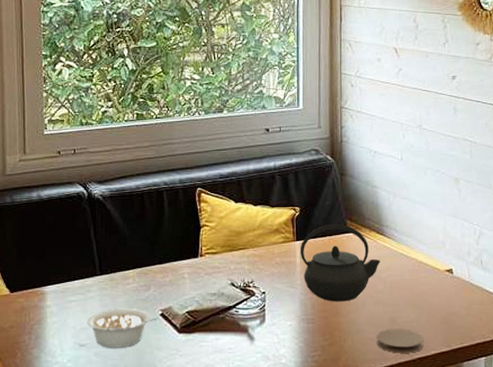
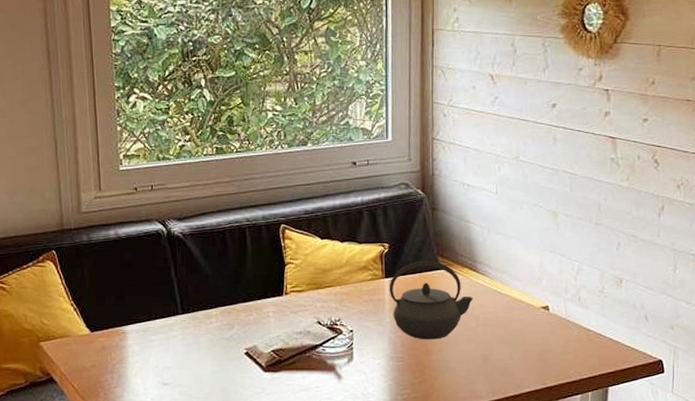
legume: present [87,308,159,348] -> none [169,347,244,387]
coaster: present [376,329,423,353] -> none [468,367,517,391]

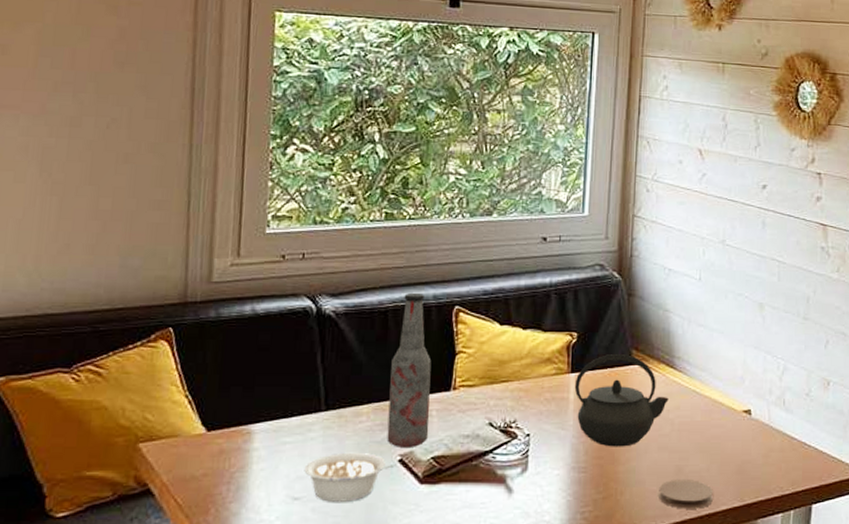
legume: none [169,347,244,387] -> present [304,452,397,502]
bottle: none [232,214,268,344] -> present [387,292,432,449]
coaster: none [468,367,517,391] -> present [659,480,713,509]

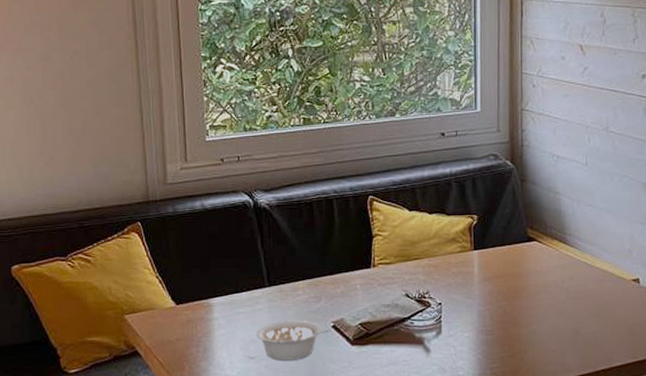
bottle: present [387,292,432,449] -> none [319,185,355,317]
kettle: present [574,354,669,447] -> none [478,233,563,313]
coaster: present [659,480,713,509] -> none [558,340,607,365]

